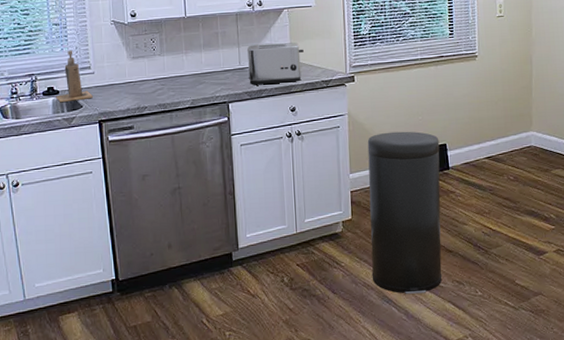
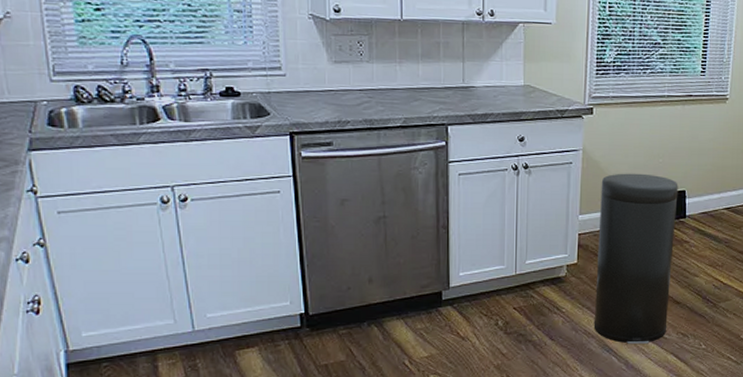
soap dispenser: present [56,49,93,103] -> none [236,44,283,107]
toaster: present [246,42,304,85] -> none [472,61,538,110]

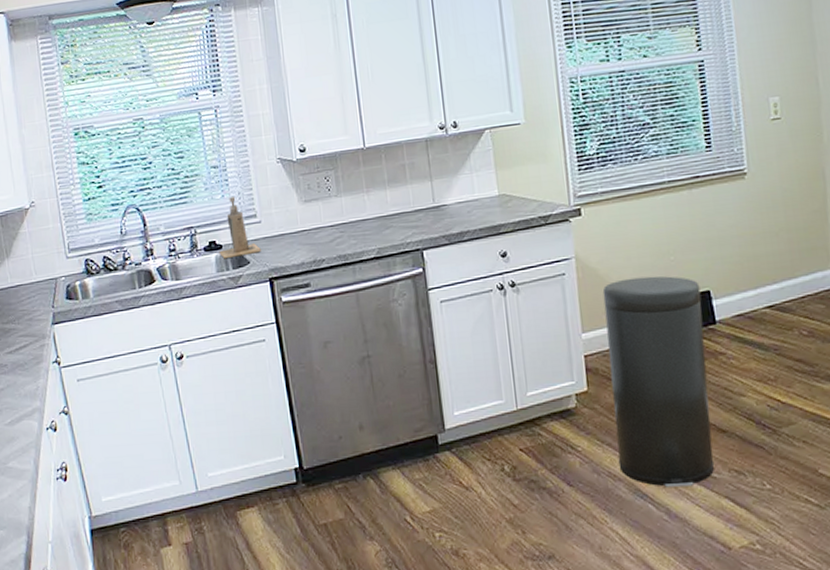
soap dispenser: none [236,44,283,107] -> present [219,196,261,259]

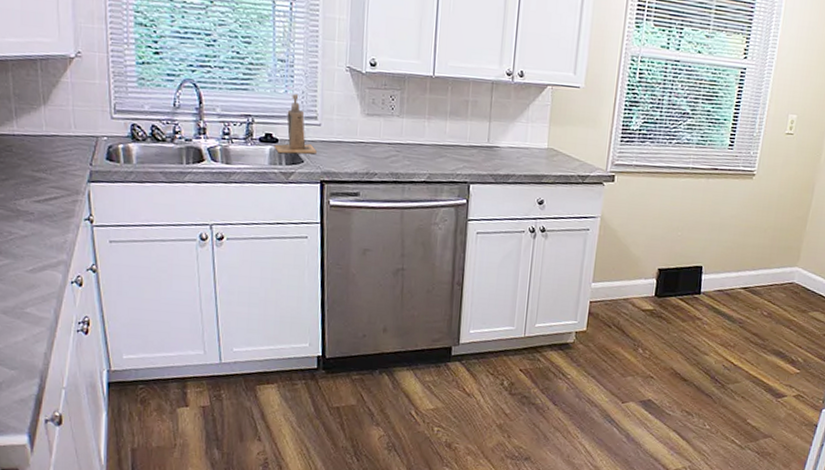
pedal bin: present [602,276,715,489] -> none [597,243,696,420]

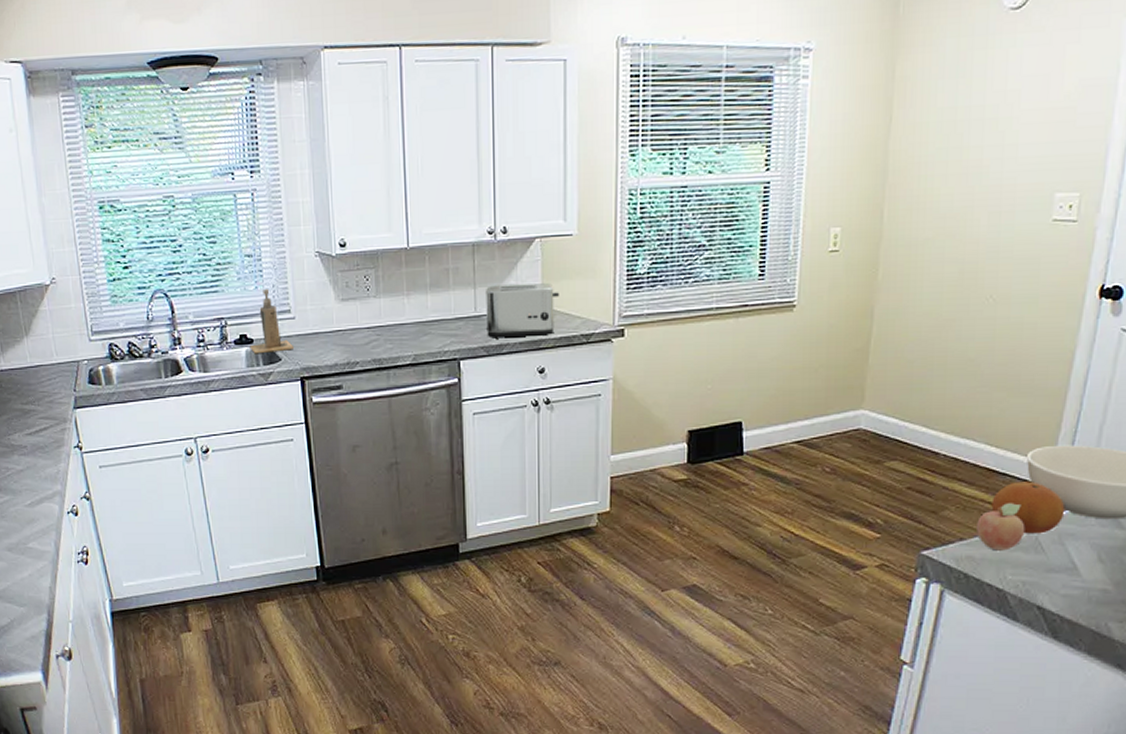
toaster: none [495,121,563,173] -> present [484,282,559,339]

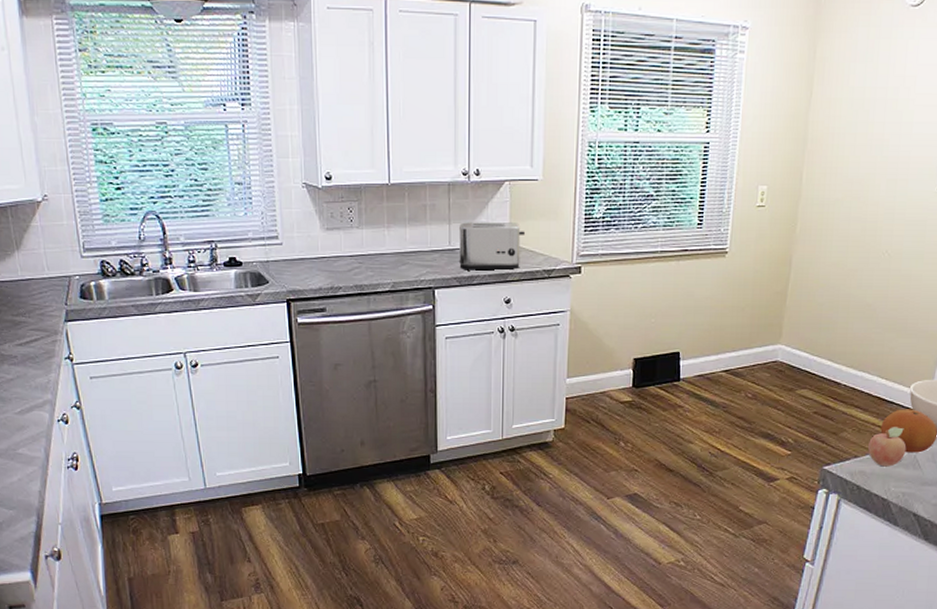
soap dispenser: present [250,288,293,354] -> none [239,214,280,276]

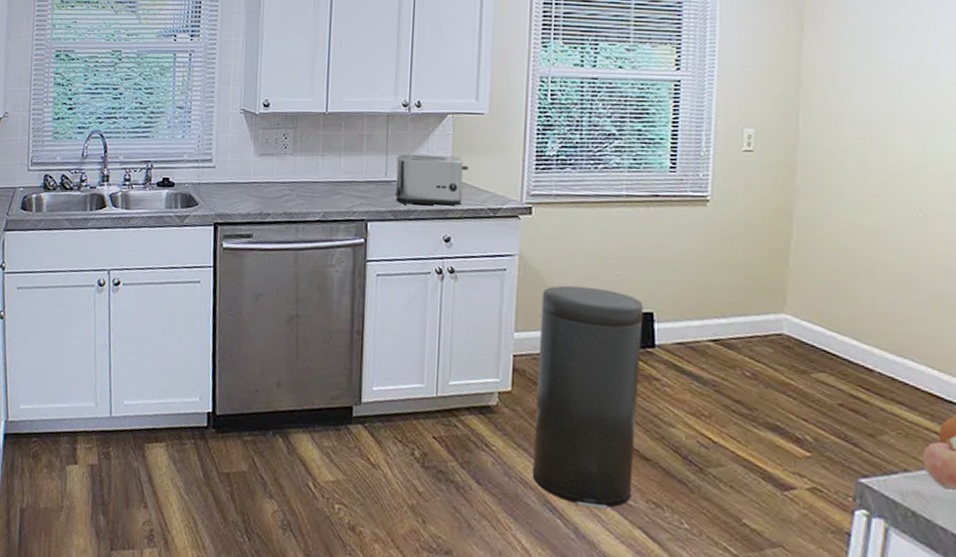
pedal bin: none [581,334,672,514] -> present [532,285,643,511]

